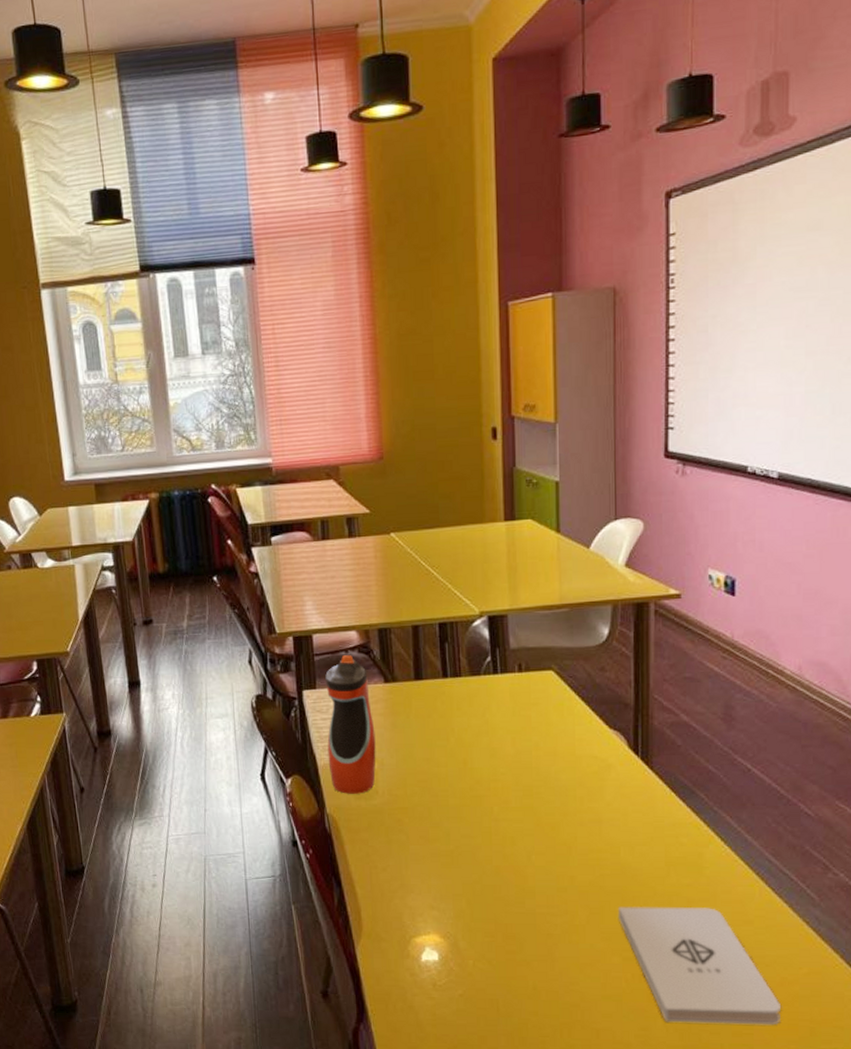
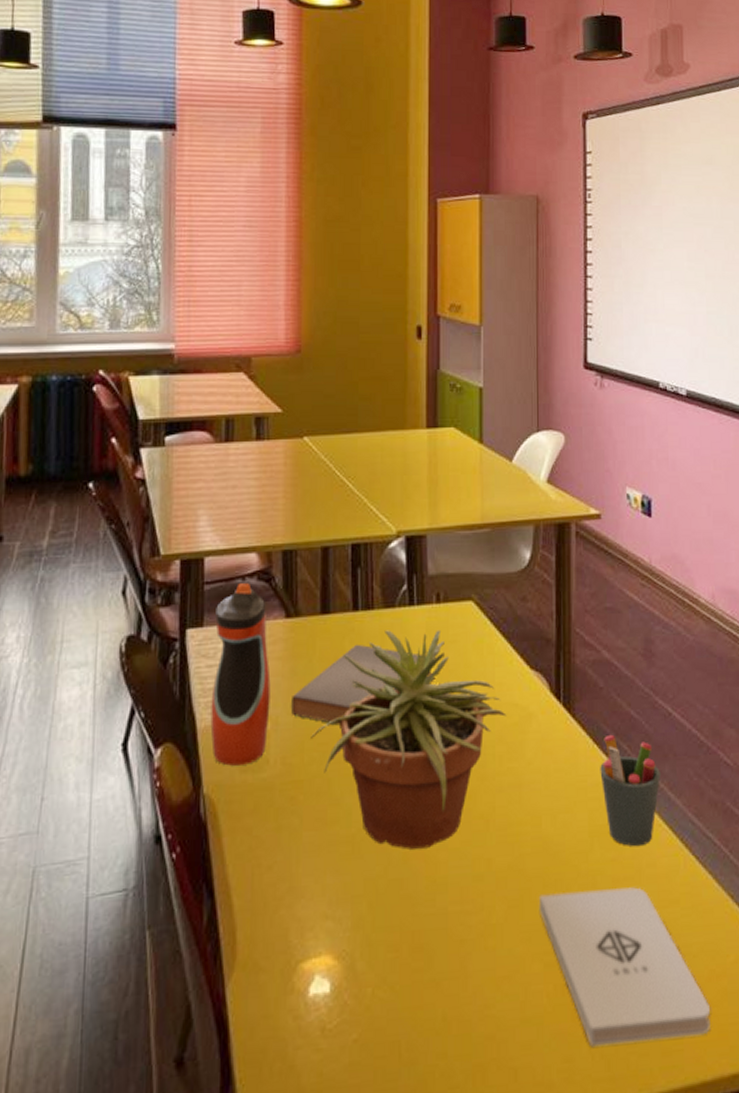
book: none [393,704,517,766] -> present [290,644,433,724]
potted plant: none [412,694,587,864] -> present [311,629,507,849]
pen holder: none [677,784,739,877] -> present [600,734,662,847]

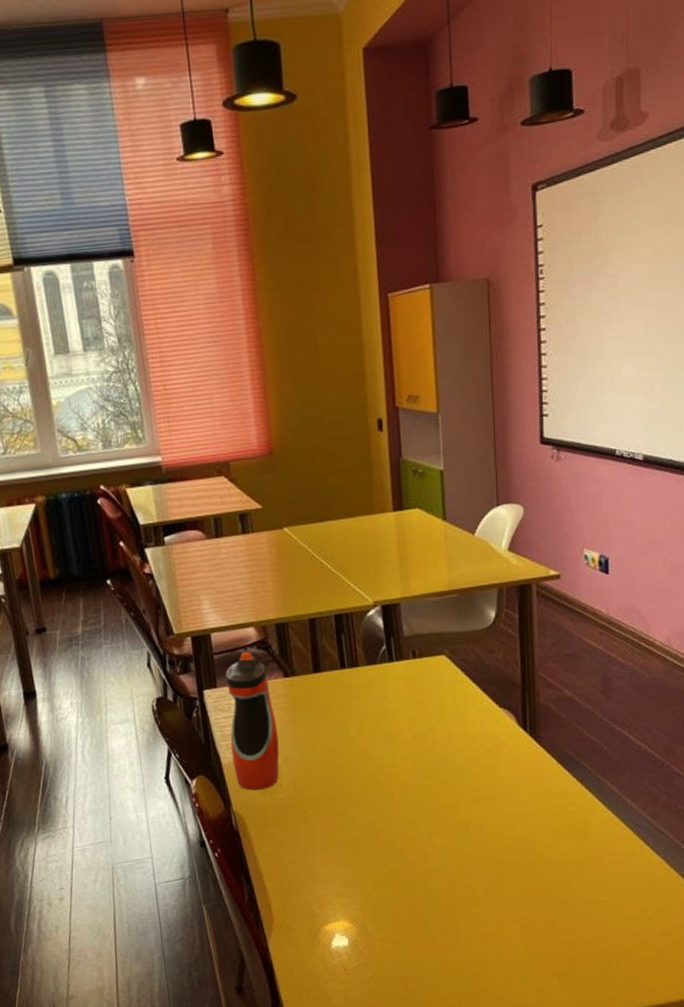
book: present [290,644,433,724] -> none [295,694,414,757]
potted plant: present [311,629,507,849] -> none [315,680,480,847]
notepad: present [538,887,710,1047] -> none [513,870,662,981]
pen holder: present [600,734,662,847] -> none [564,755,619,841]

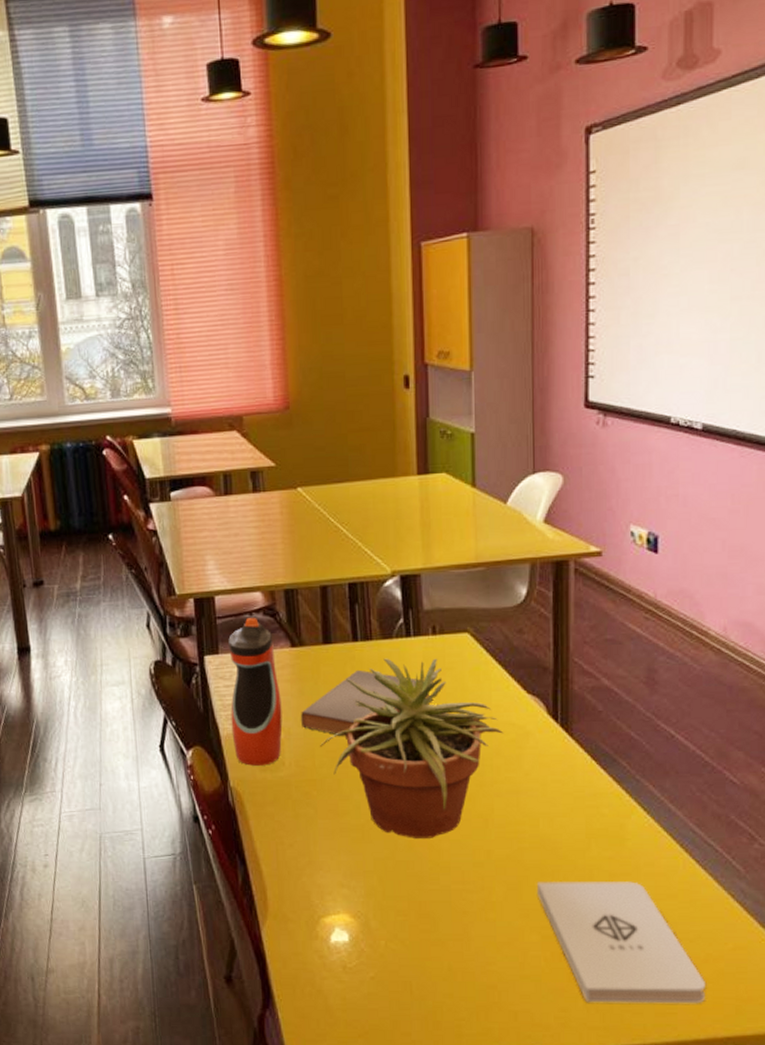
book: none [295,694,414,757] -> present [300,669,431,736]
potted plant: none [315,680,480,847] -> present [320,658,504,838]
notepad: none [513,870,662,981] -> present [536,881,705,1004]

